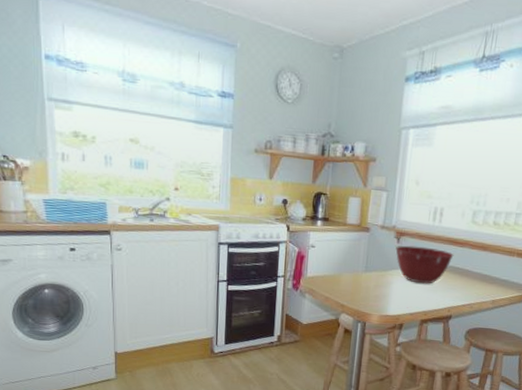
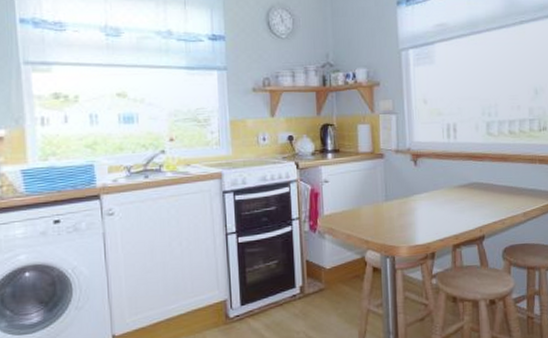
mixing bowl: present [395,245,454,284] -> none [414,166,475,206]

